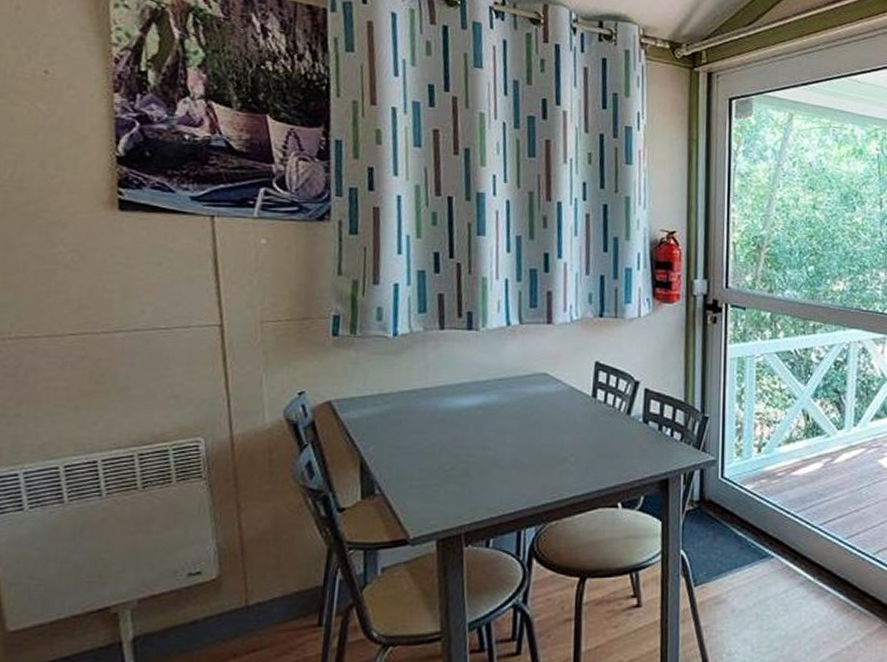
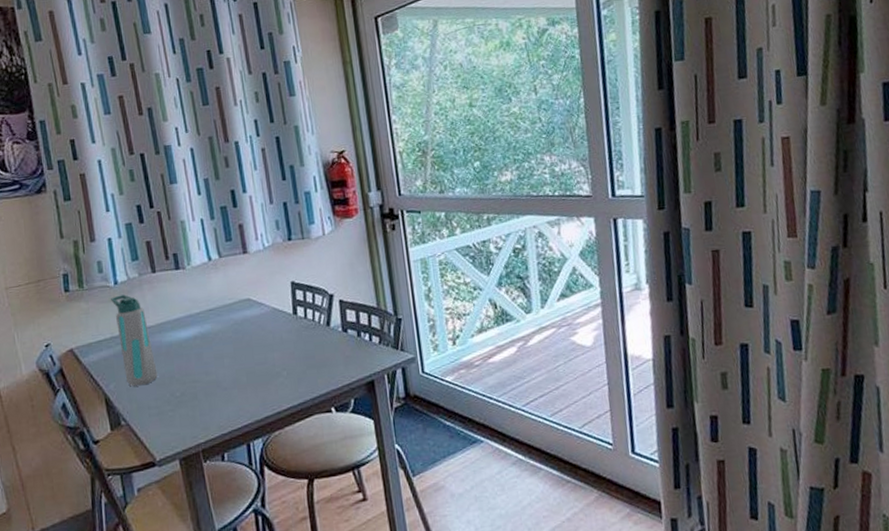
water bottle: none [386,348,428,453] -> present [111,294,158,387]

